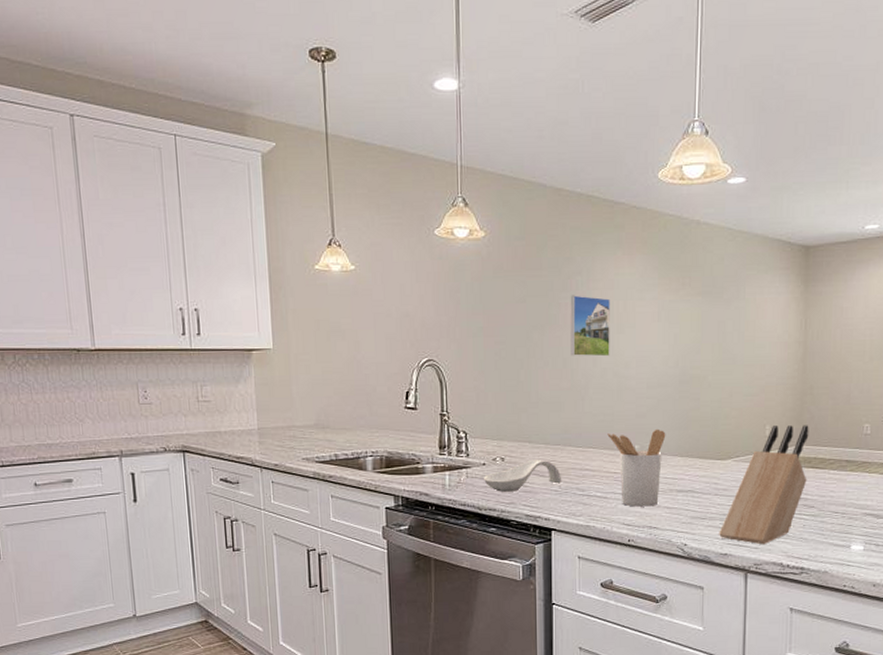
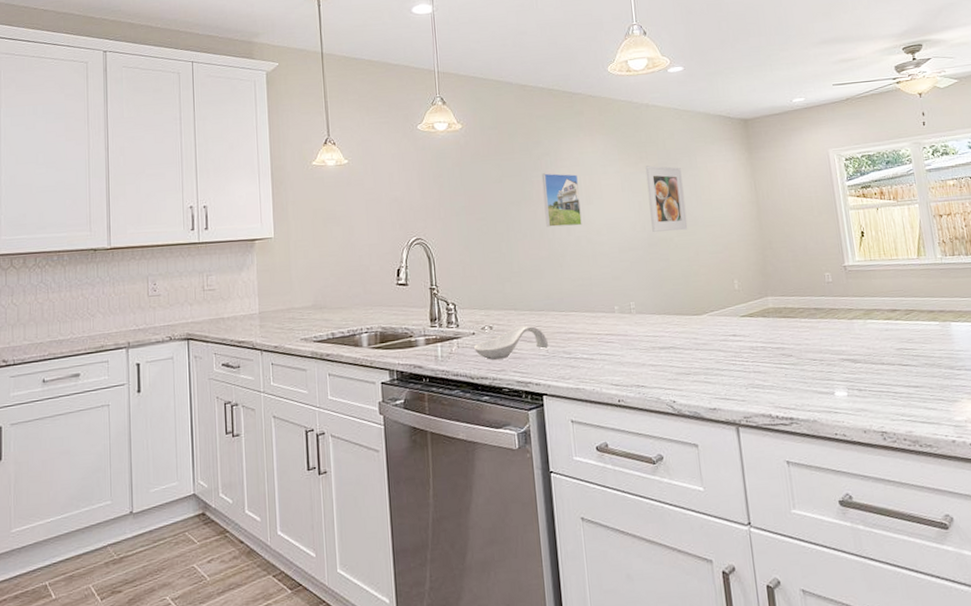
utensil holder: present [607,429,666,507] -> none [587,289,643,367]
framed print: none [686,293,726,369] -> present [645,165,688,232]
knife block: present [719,425,809,545] -> none [705,277,781,397]

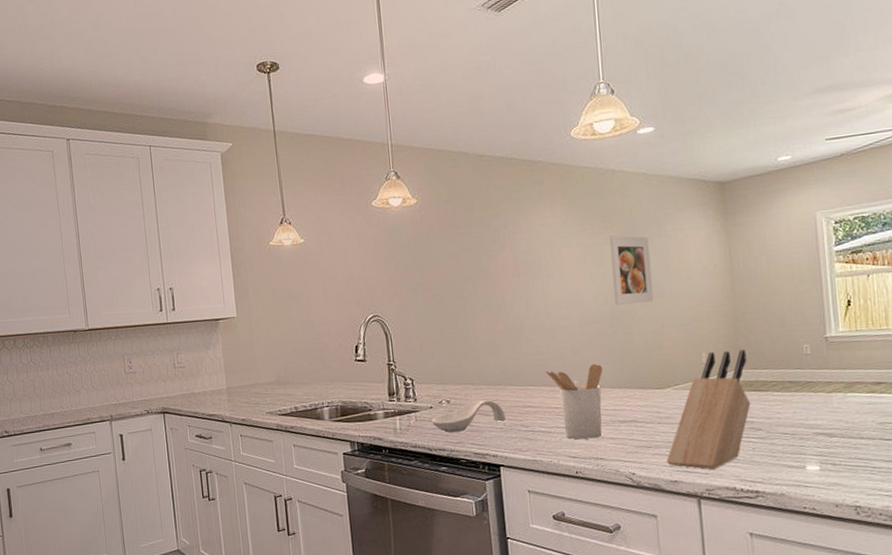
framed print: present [541,173,582,227] -> none [499,246,541,302]
utensil holder: none [587,289,643,367] -> present [546,363,603,440]
knife block: none [705,277,781,397] -> present [666,349,751,470]

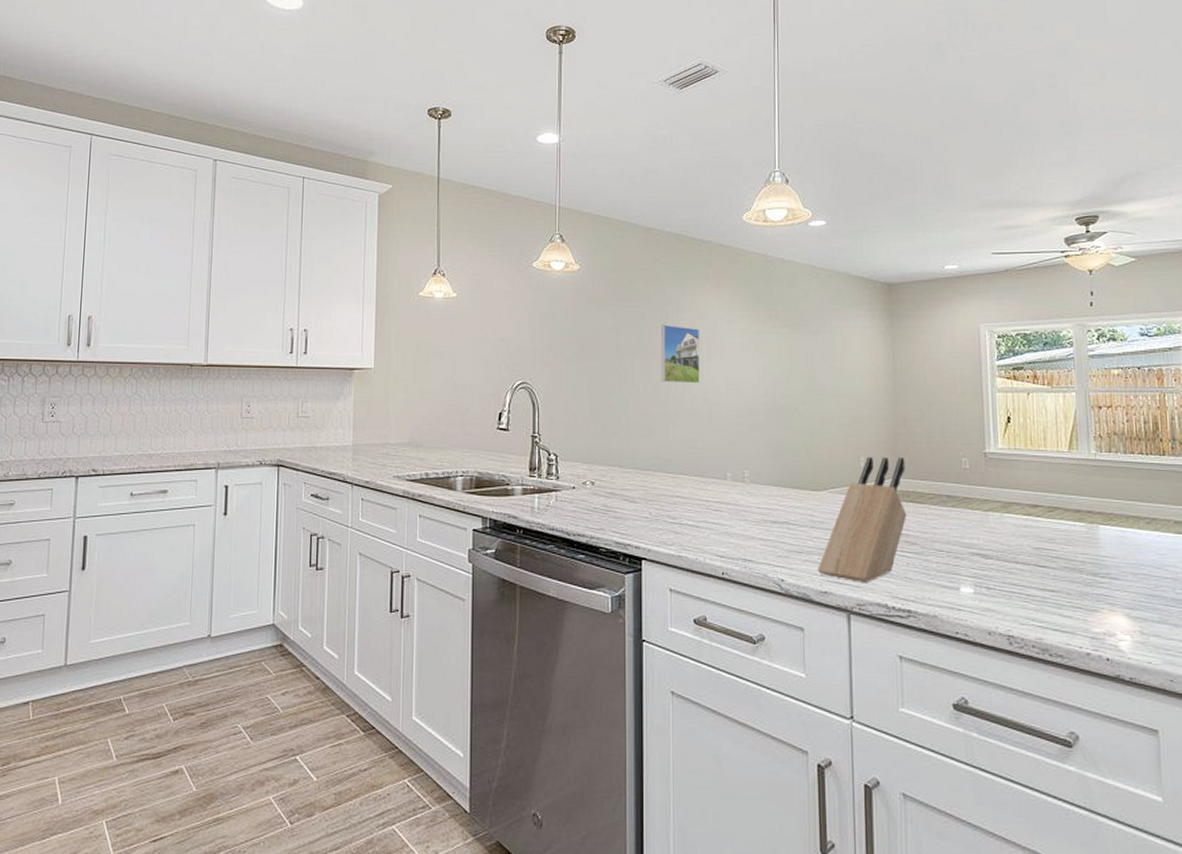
spoon rest: present [432,399,507,433] -> none [573,484,653,517]
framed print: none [499,246,541,302] -> present [660,324,700,384]
utensil holder: present [546,363,603,440] -> none [698,457,758,538]
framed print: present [609,235,654,305] -> none [774,325,815,399]

